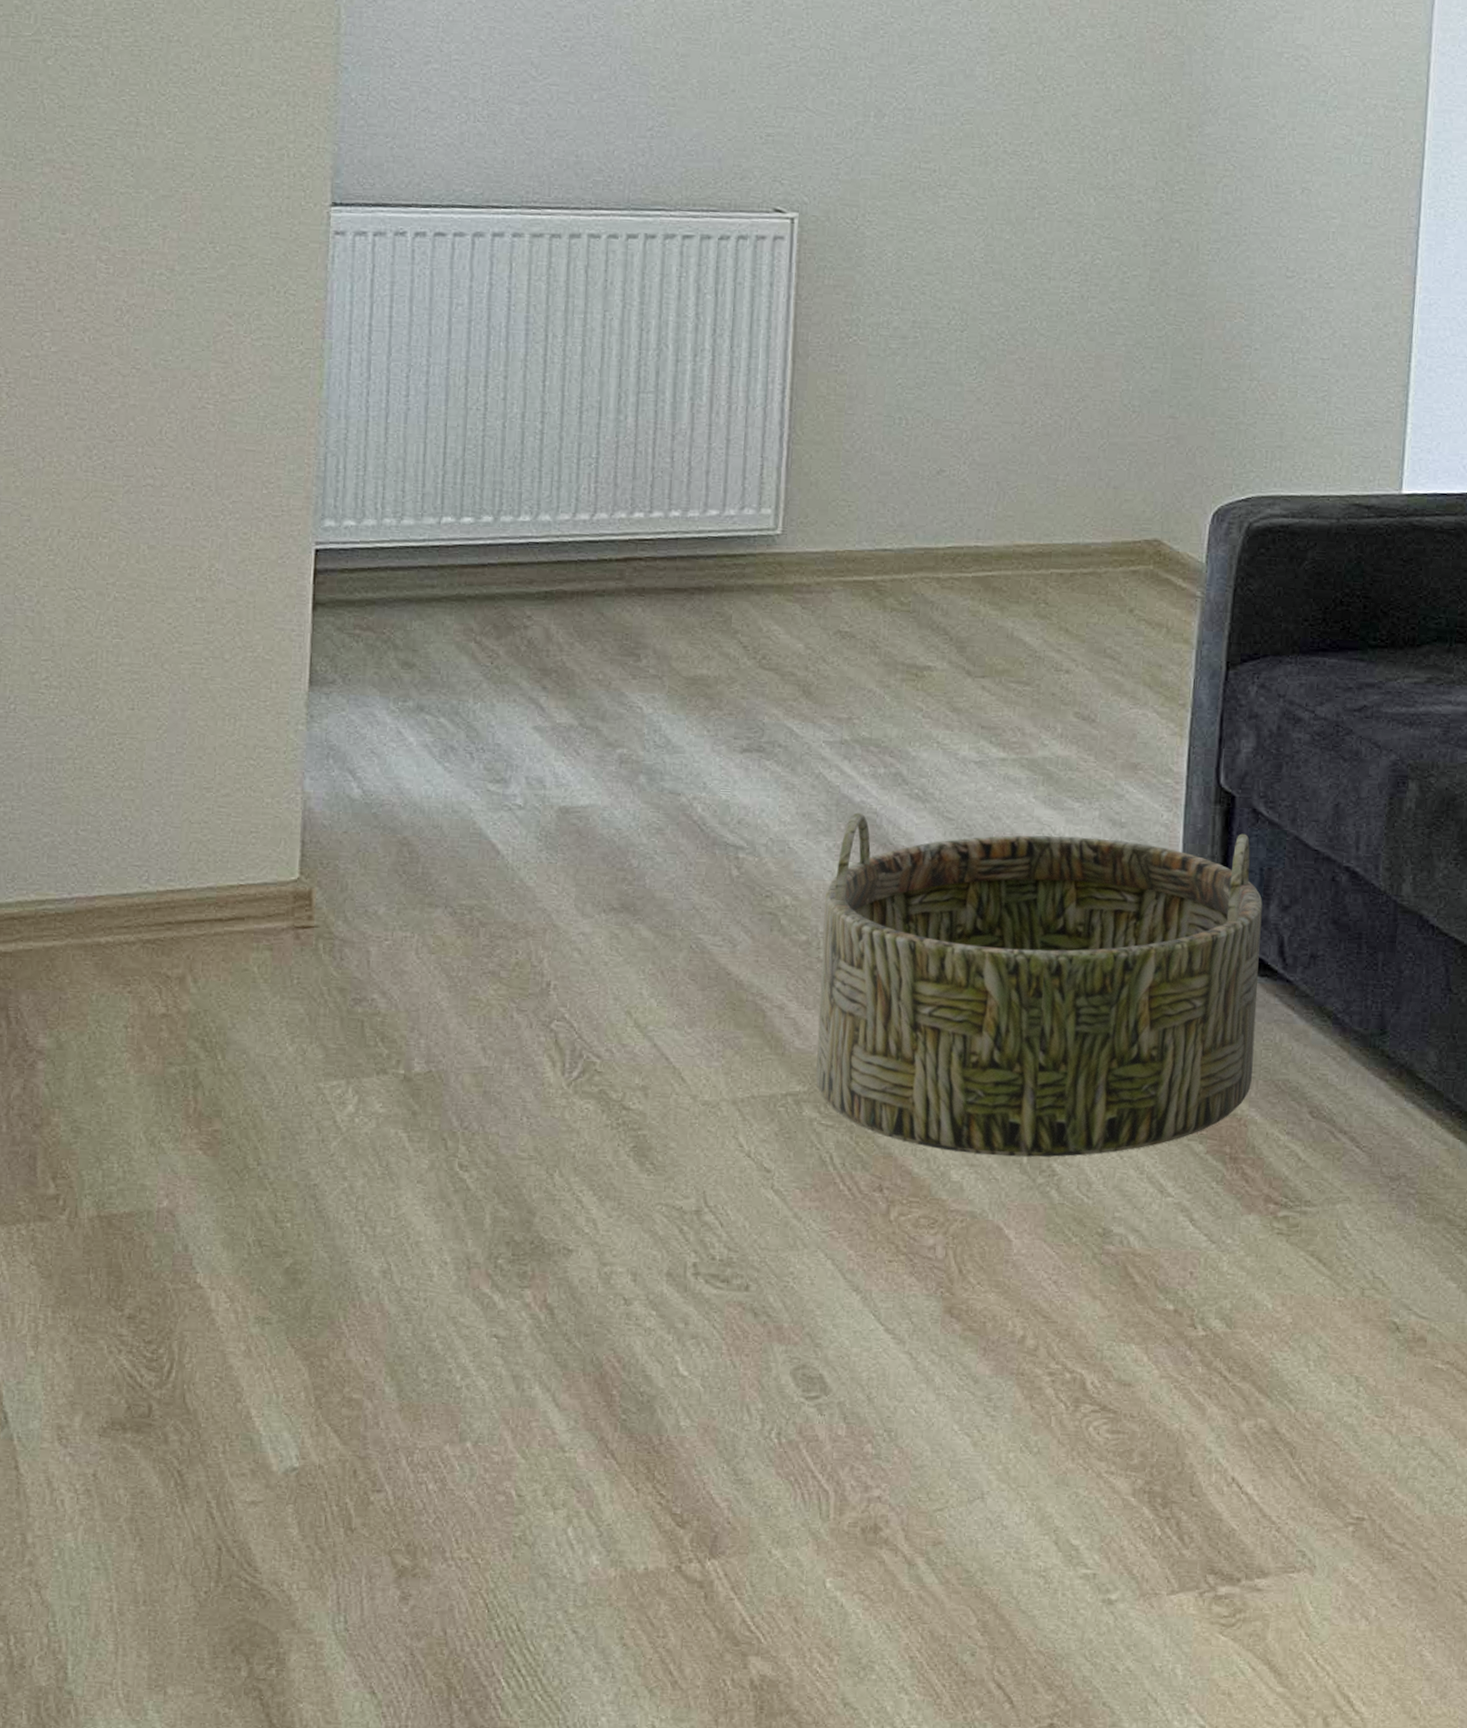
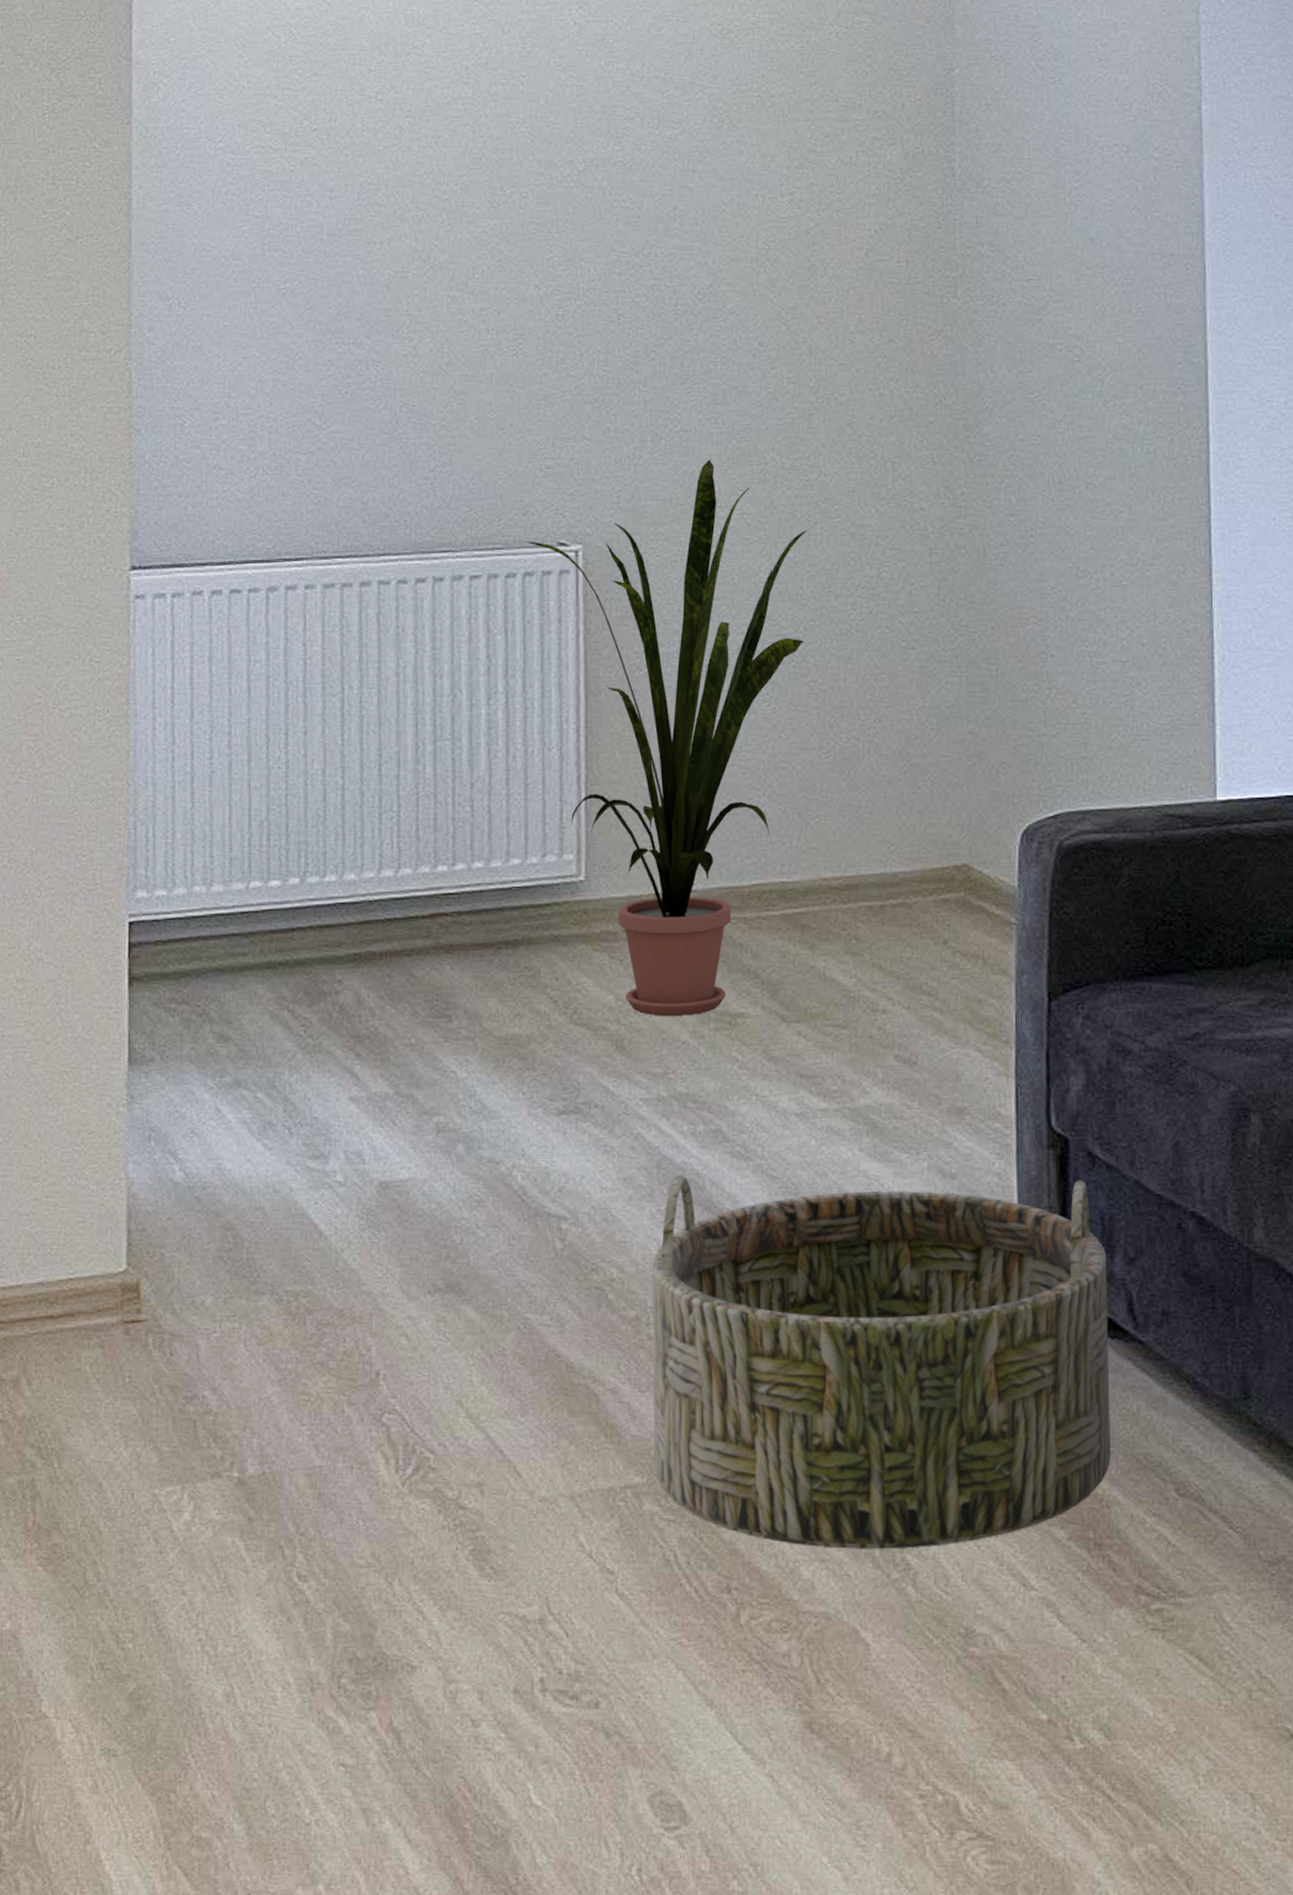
house plant: none [741,139,1027,666] -> present [525,459,809,1017]

